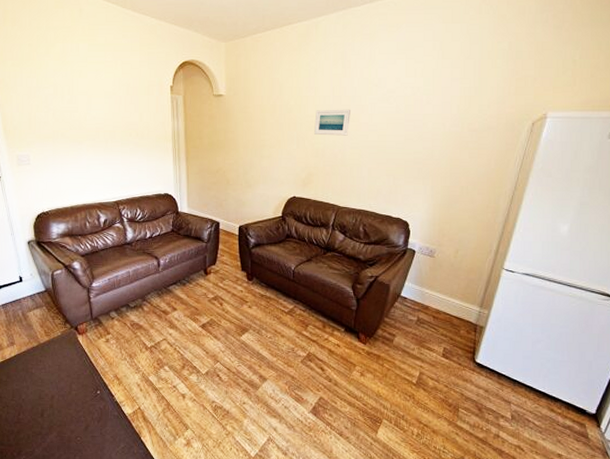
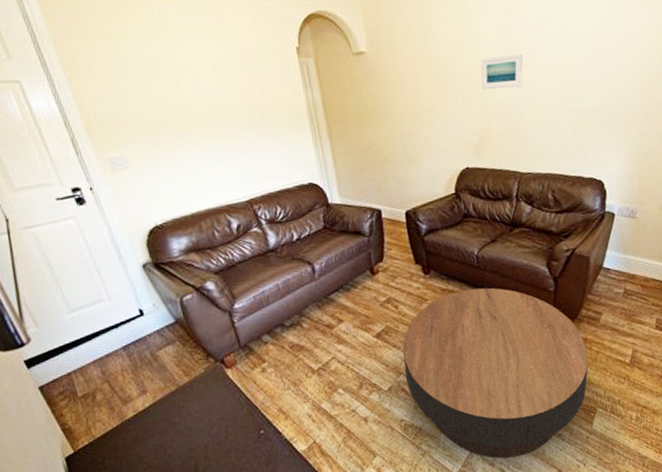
coffee table: none [221,298,379,451] -> present [402,287,589,459]

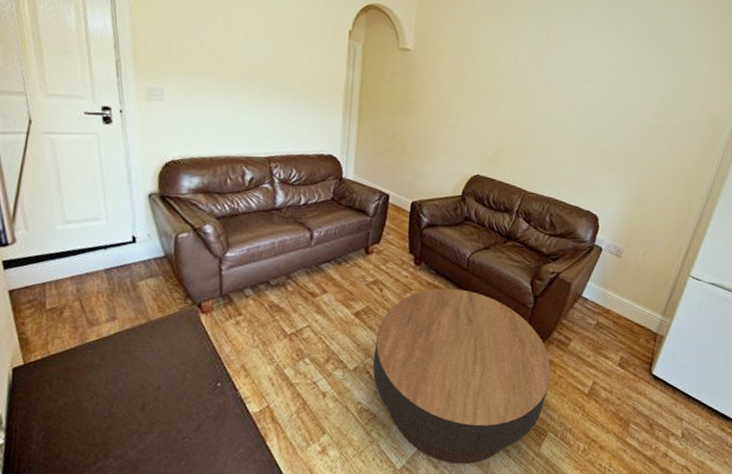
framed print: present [480,53,523,89] -> none [508,81,550,114]

